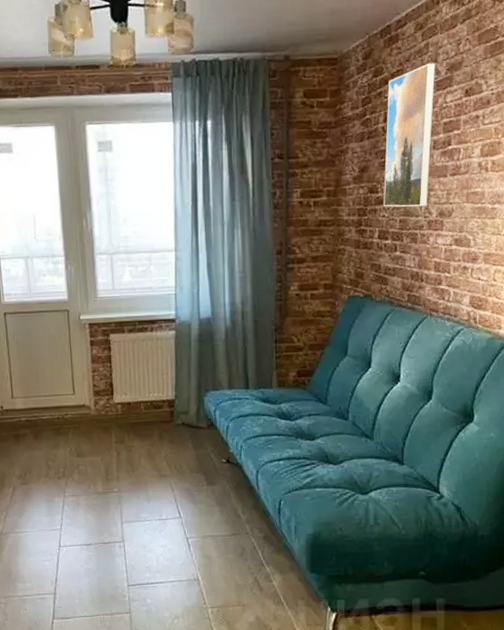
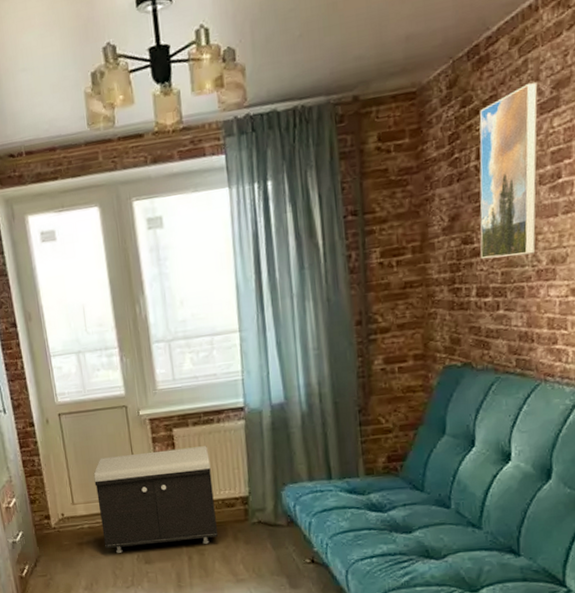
storage bench: none [33,352,145,446] -> present [93,446,218,553]

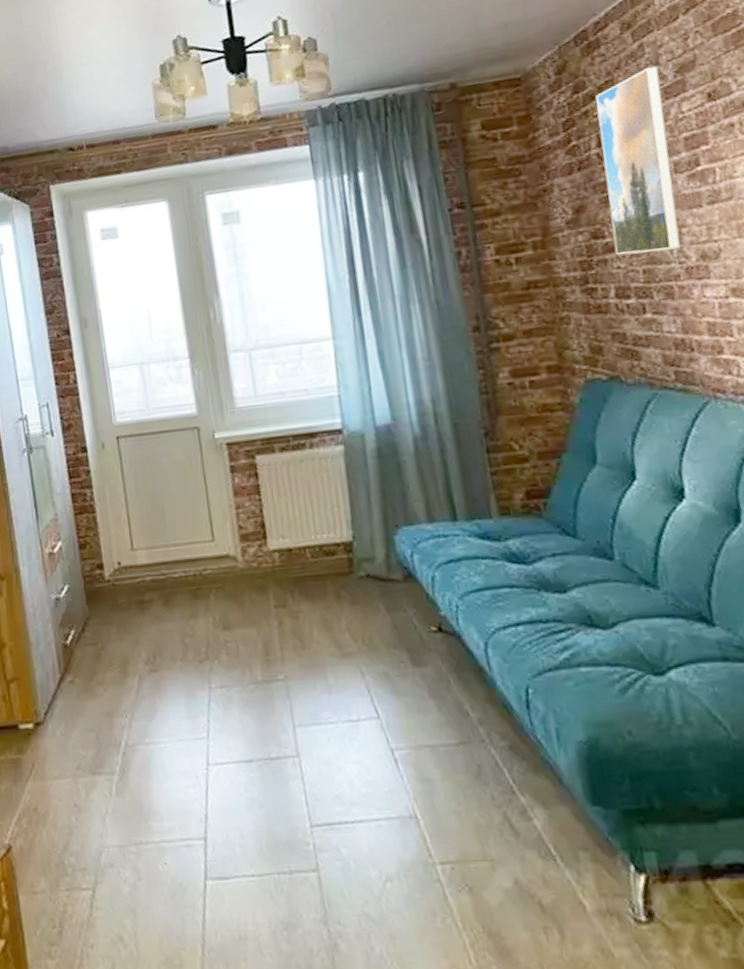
storage bench: present [93,446,218,553] -> none [158,477,315,615]

